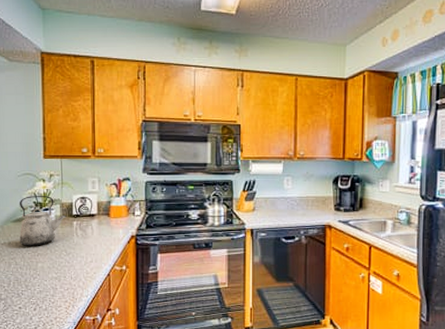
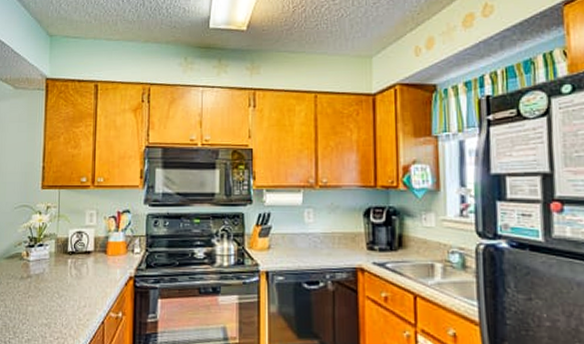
kettle: present [19,196,67,246] -> none [10,230,62,287]

